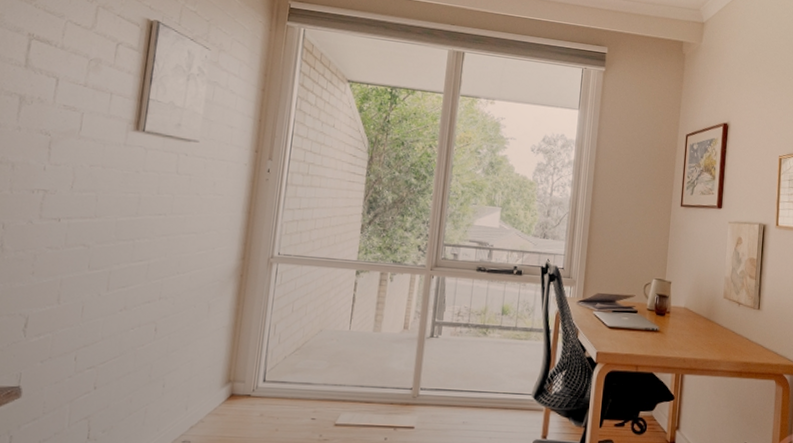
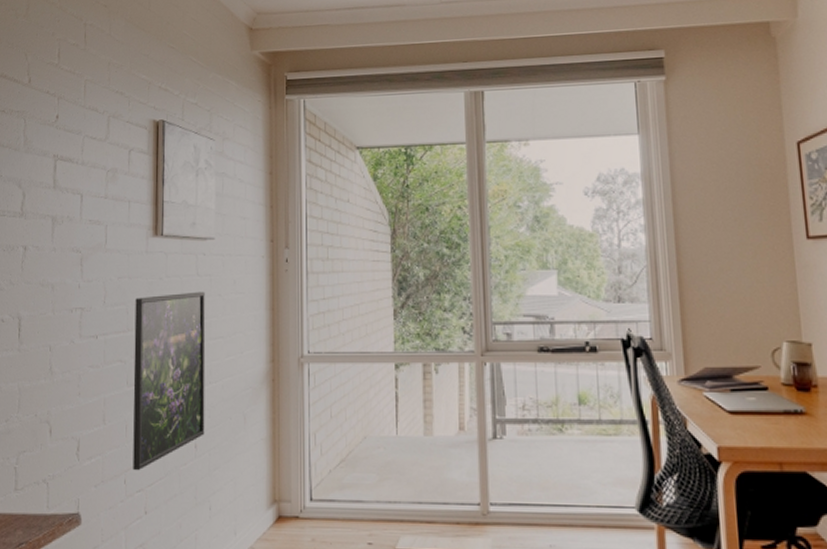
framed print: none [85,186,183,350] -> present [133,291,206,471]

